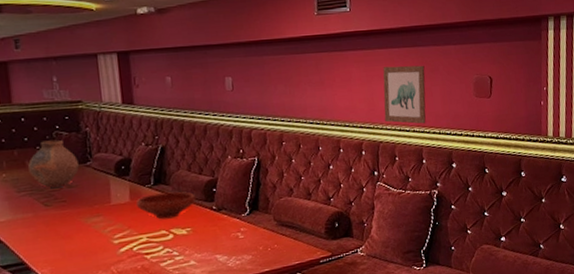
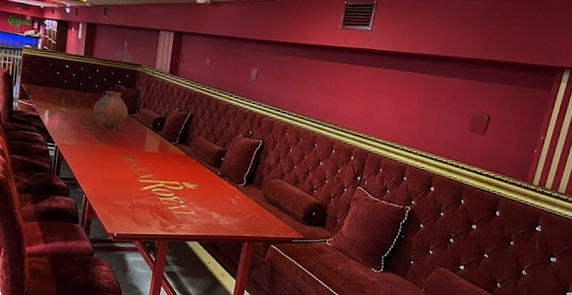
bowl: present [135,191,196,220] -> none [161,150,207,174]
wall art: present [383,65,426,124] -> none [378,86,427,145]

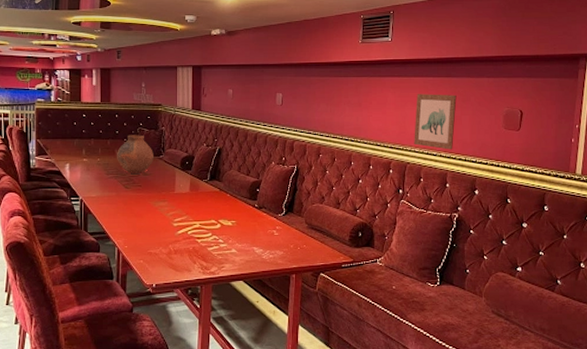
wall art: none [378,86,427,145] -> present [414,94,457,150]

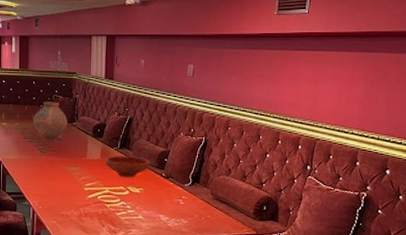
bowl: none [194,188,242,211] -> present [104,156,151,178]
wall art: present [414,94,457,150] -> none [325,69,374,128]

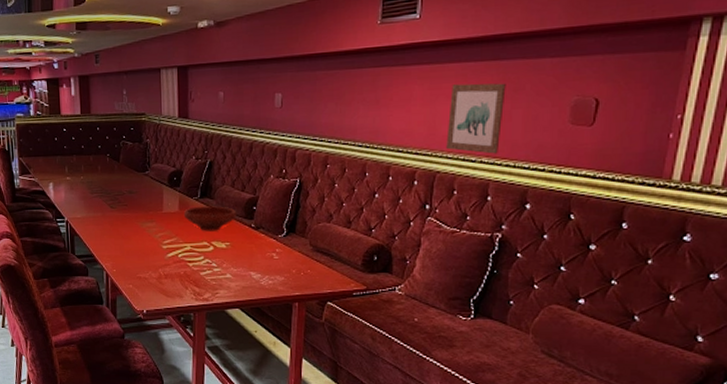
vase: present [33,101,67,139] -> none [100,149,139,192]
wall art: none [325,69,374,128] -> present [446,83,506,154]

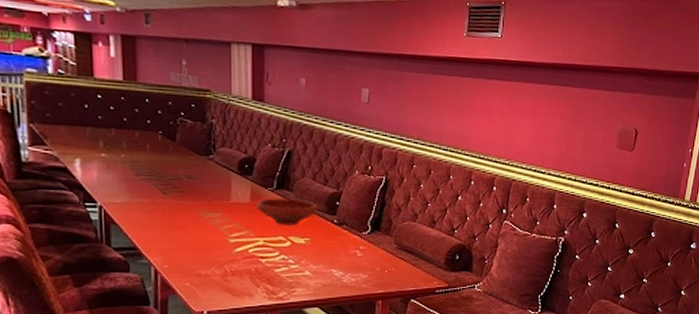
wall art: present [446,83,506,154] -> none [521,102,570,168]

